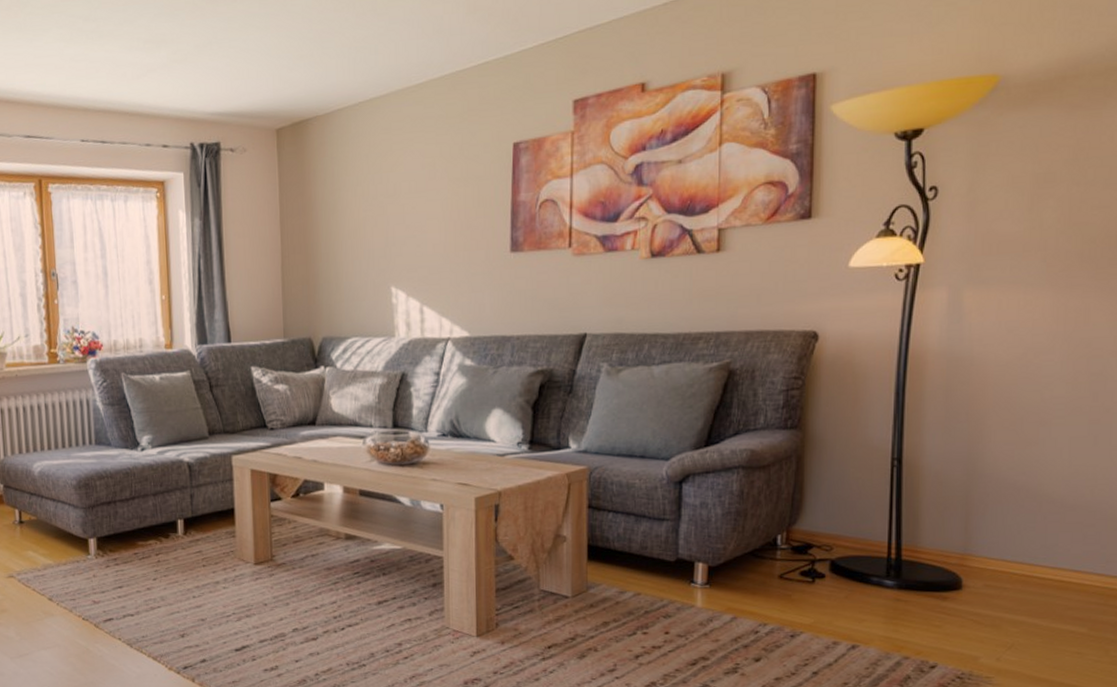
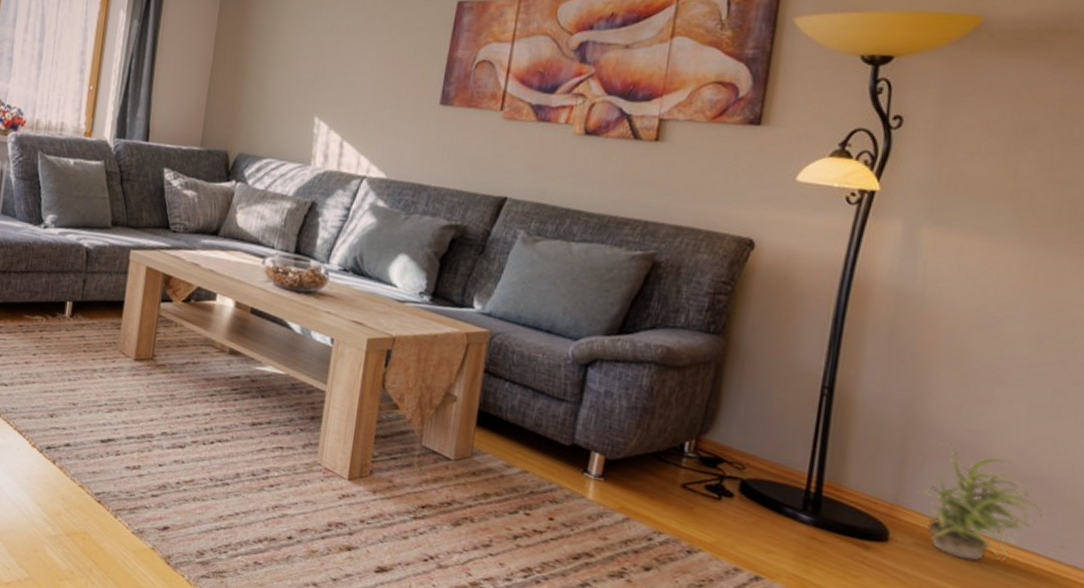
potted plant: none [982,488,1089,591] -> present [917,442,1042,561]

